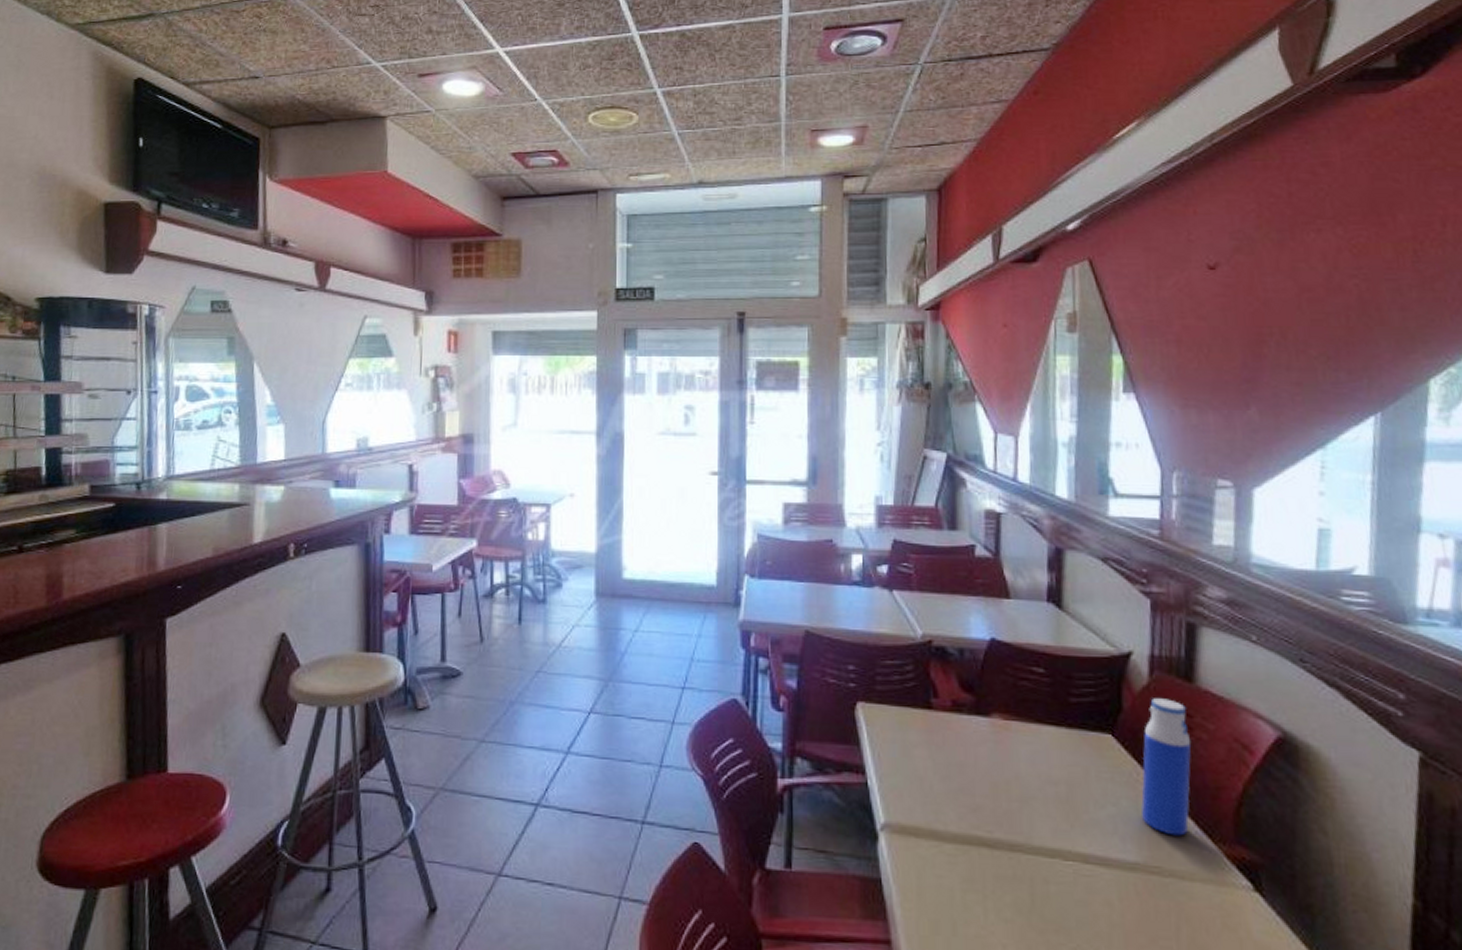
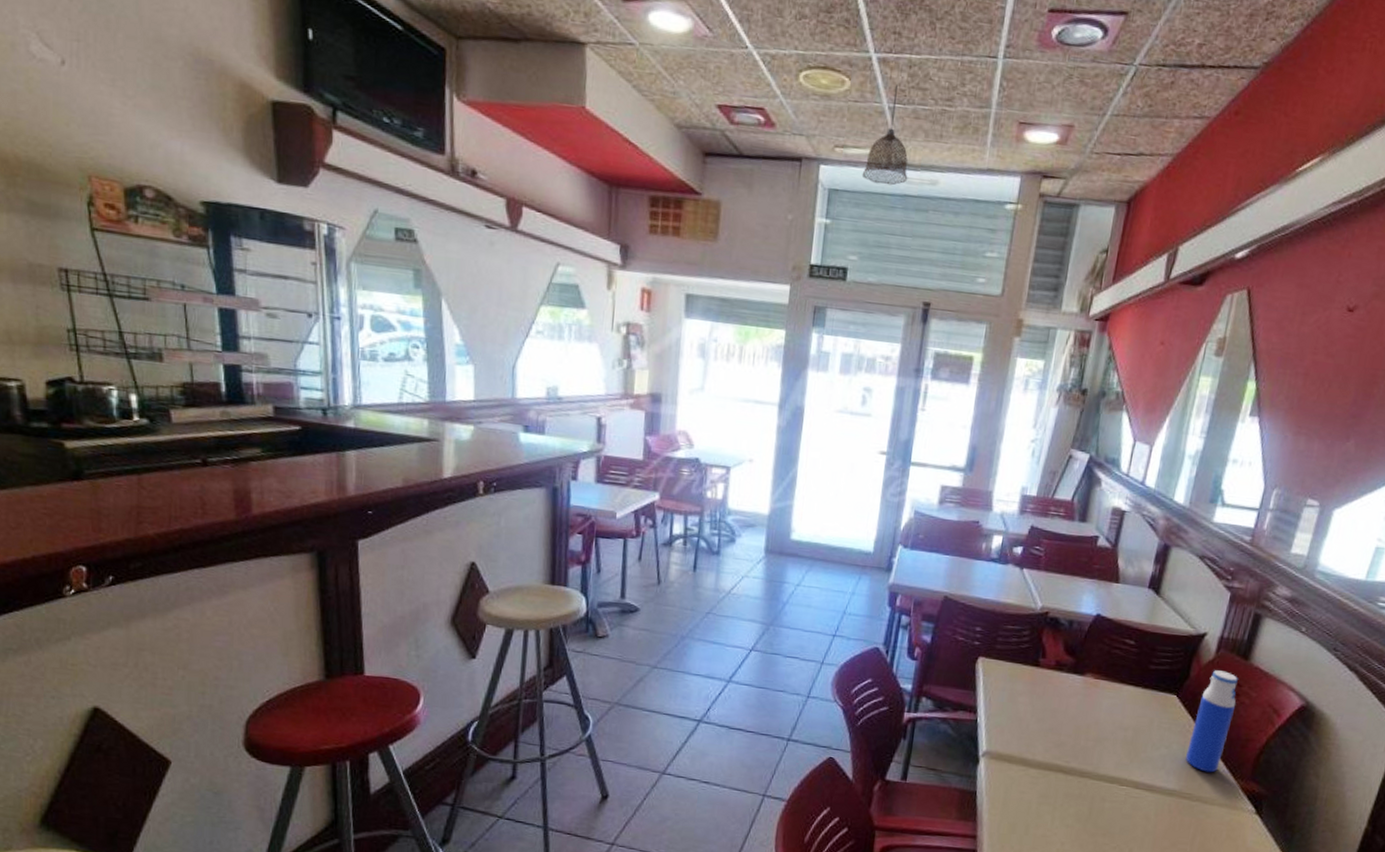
pendant lamp: none [659,113,706,204] -> present [861,85,908,186]

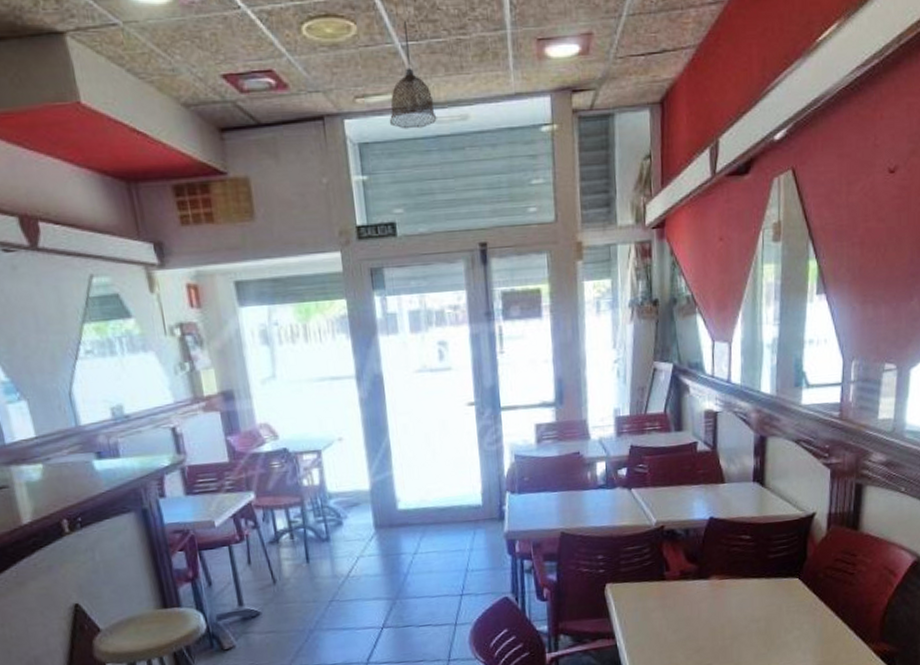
water bottle: present [1186,670,1238,773] -> none [818,545,855,644]

